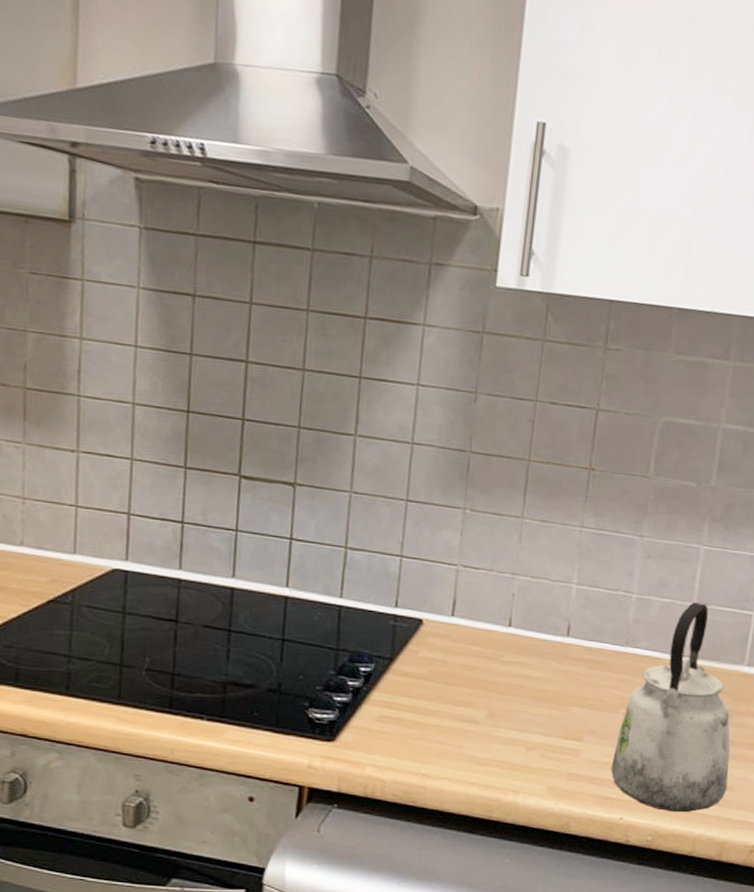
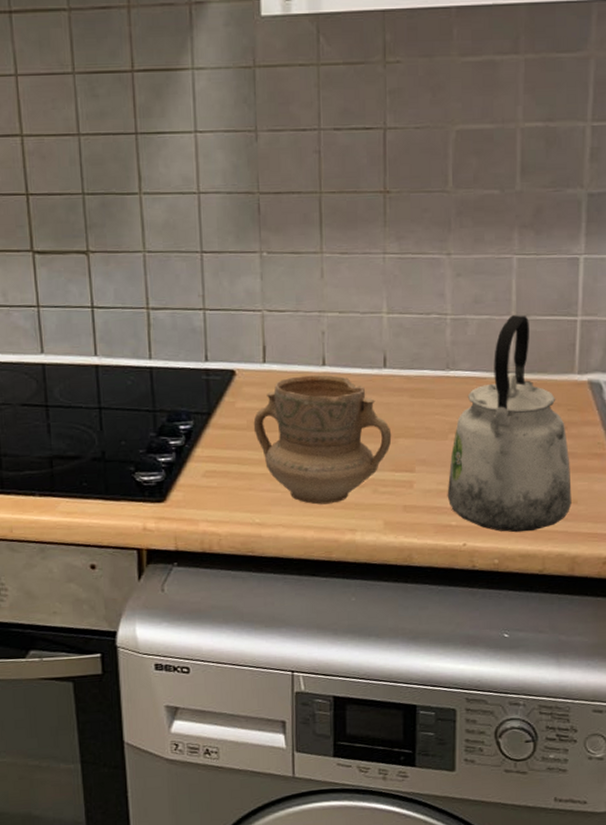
mug: none [433,633,566,763] -> present [253,374,392,505]

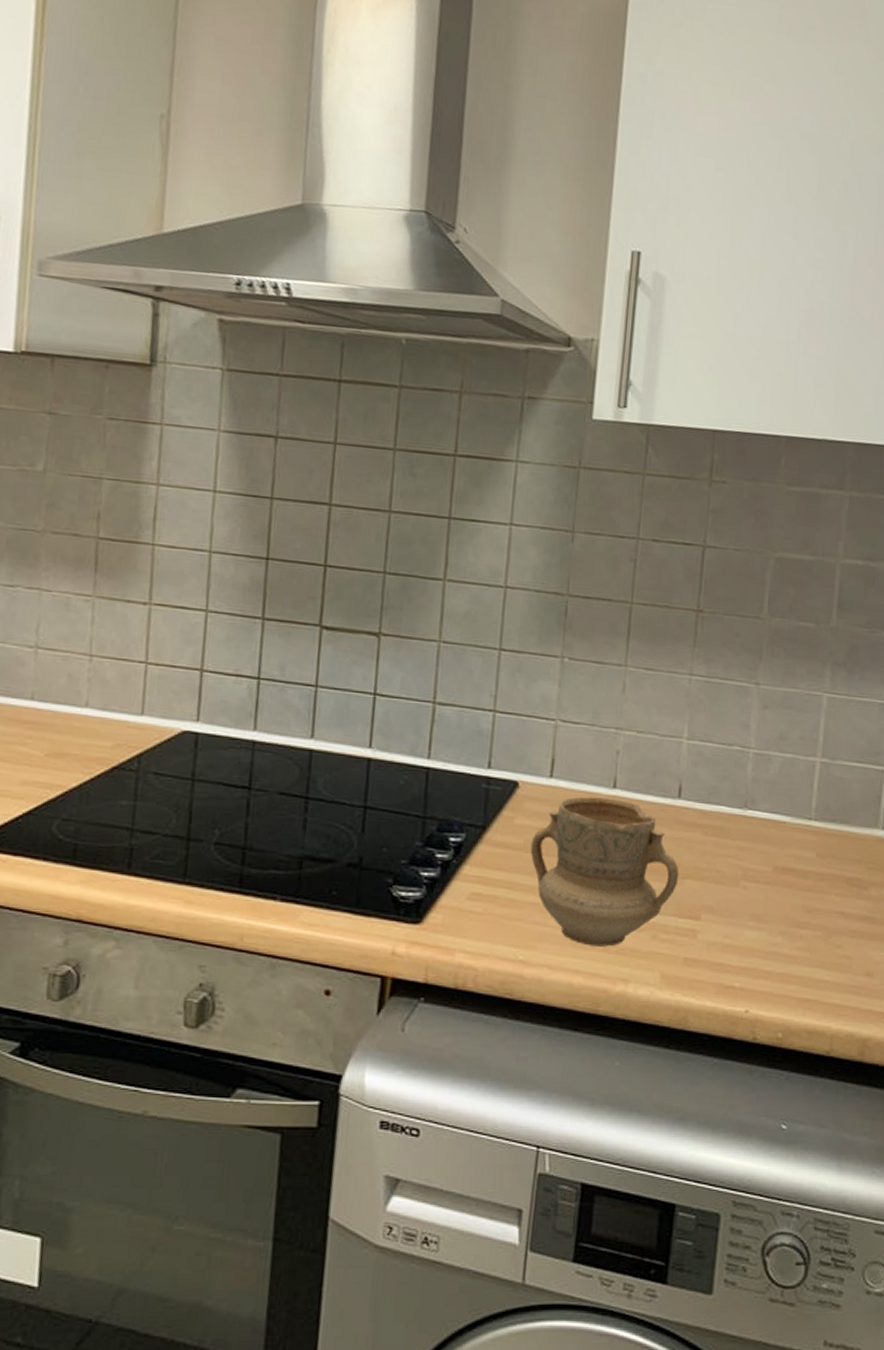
kettle: present [447,315,572,533] -> none [732,757,868,1004]

